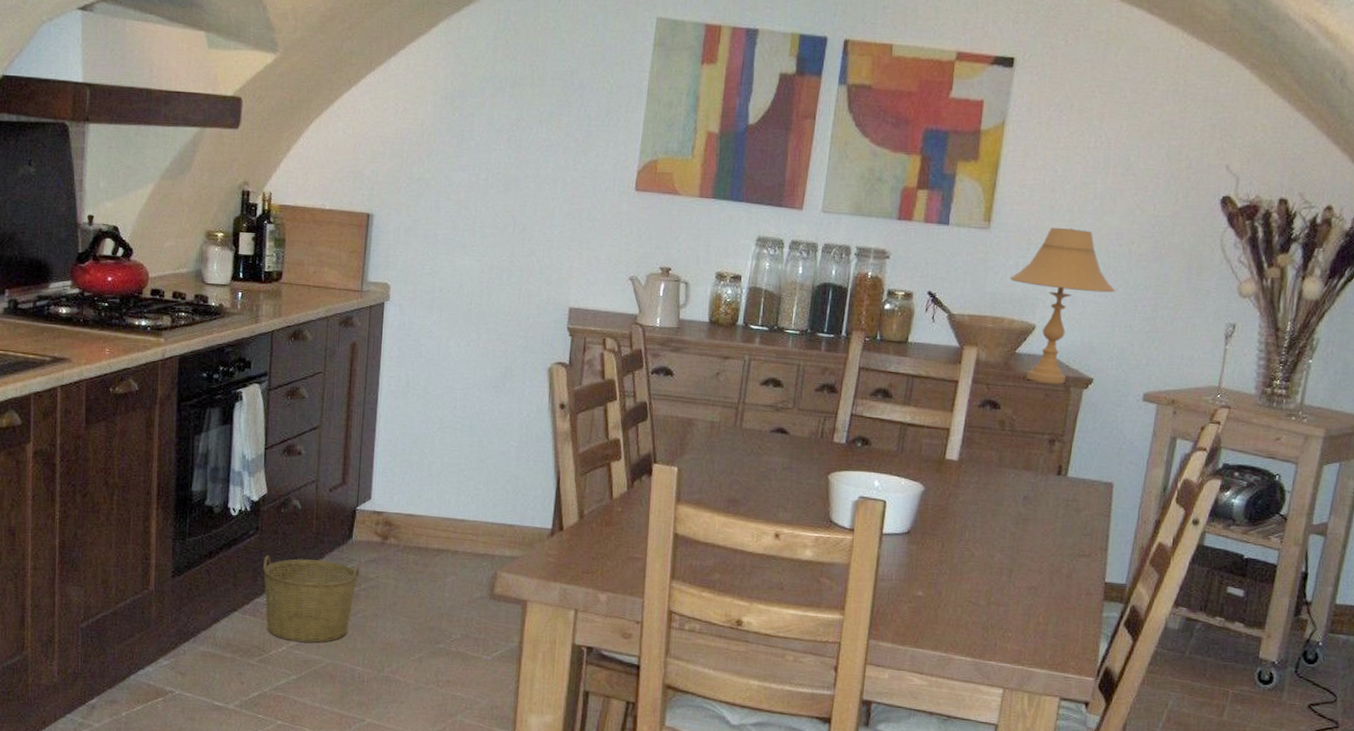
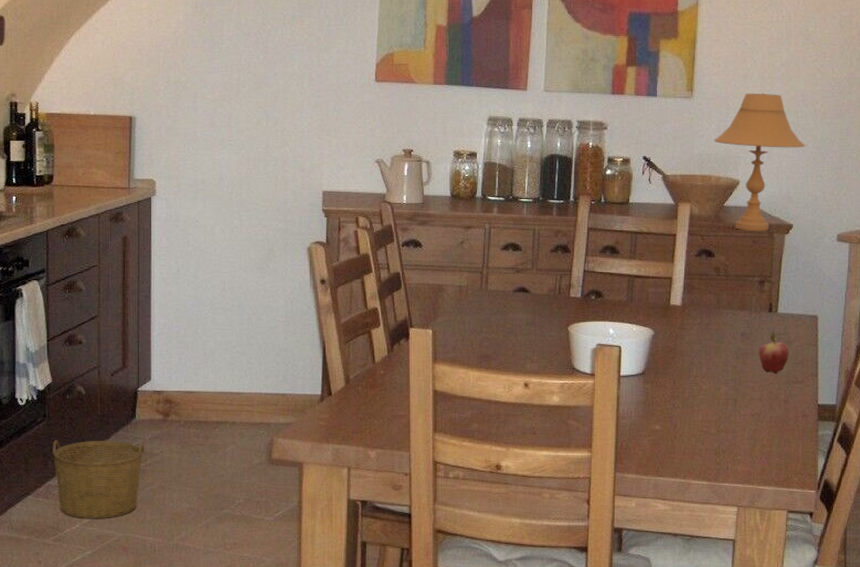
fruit: none [1041,493,1078,544] -> present [758,328,790,373]

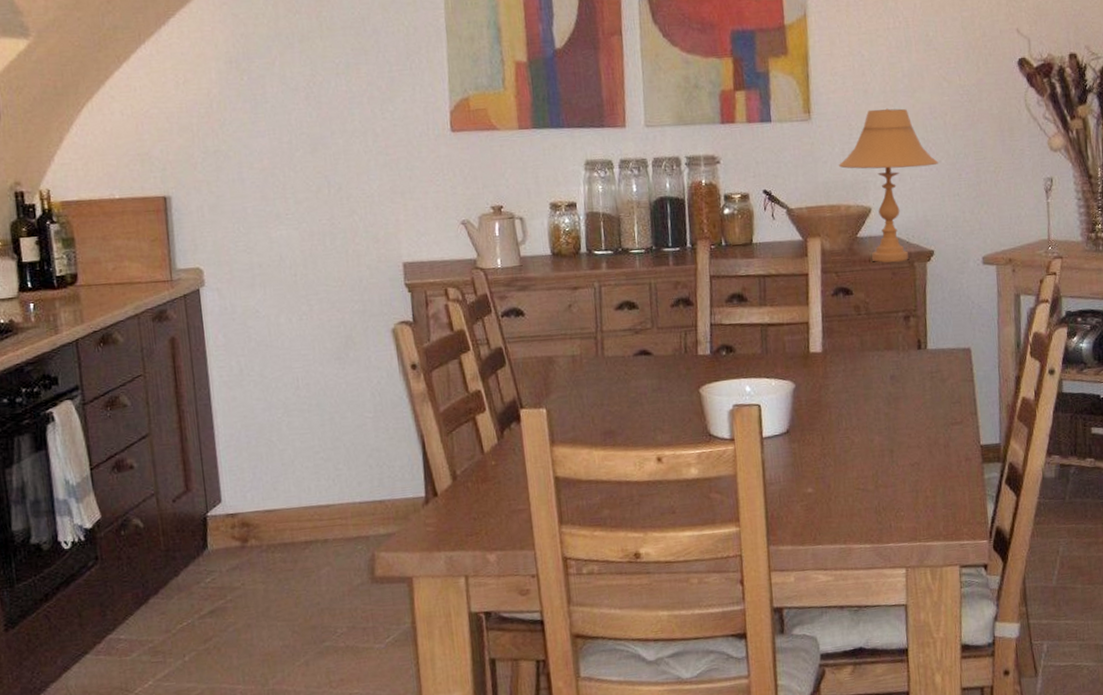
basket: present [53,440,144,519] -> none [110,576,222,674]
fruit: present [758,328,790,373] -> none [911,366,945,416]

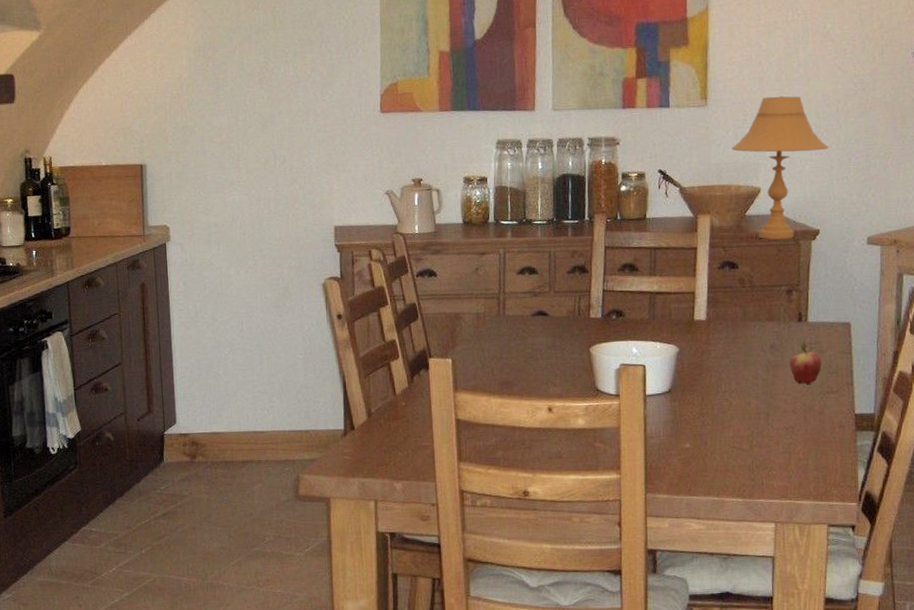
fruit: none [911,366,945,416] -> present [789,338,823,384]

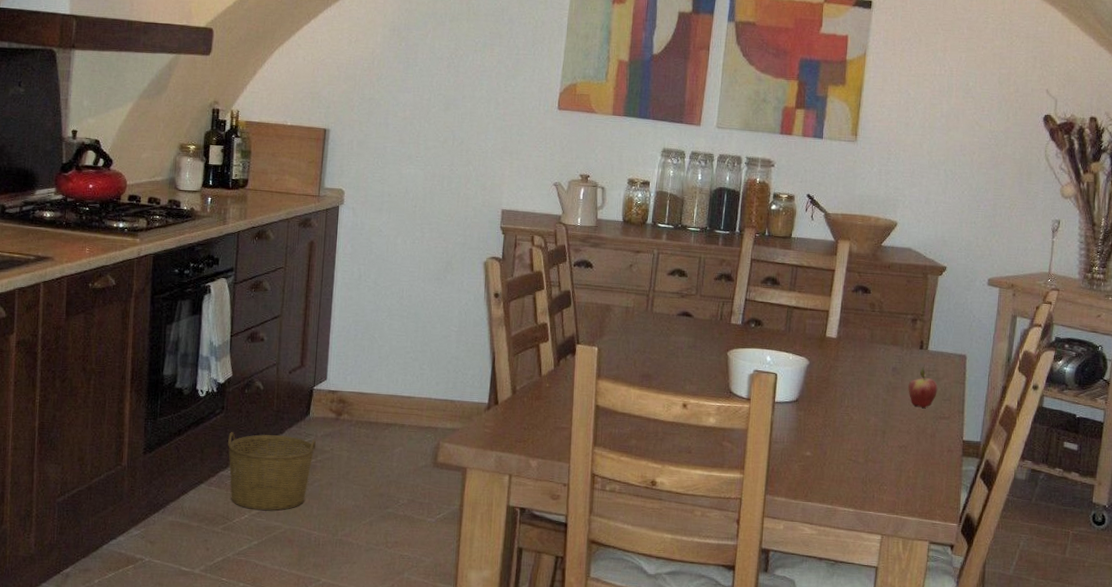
basket: none [85,484,174,562] -> present [228,432,316,511]
lamp: present [731,96,829,241] -> none [874,140,961,273]

